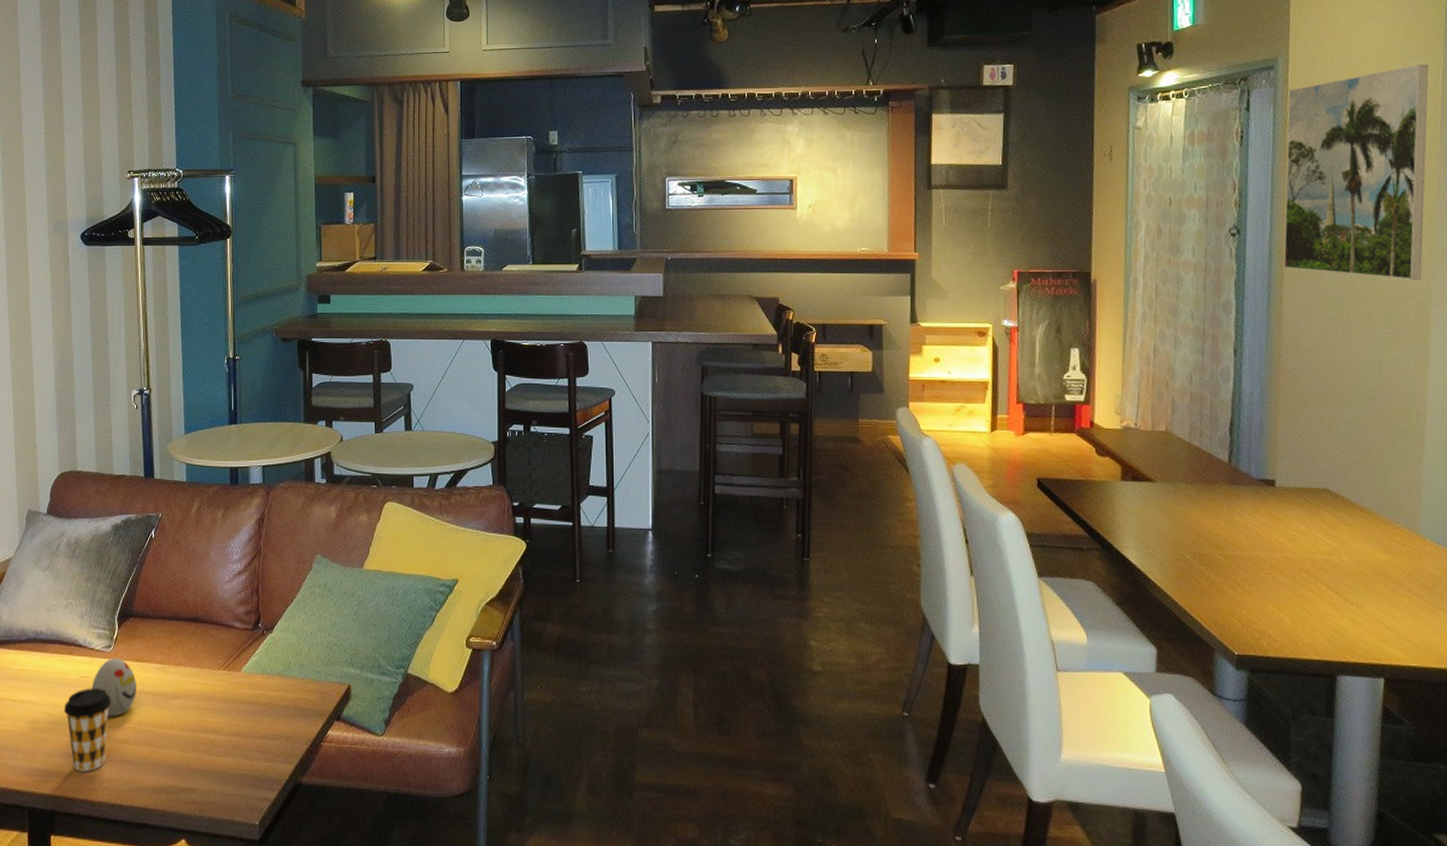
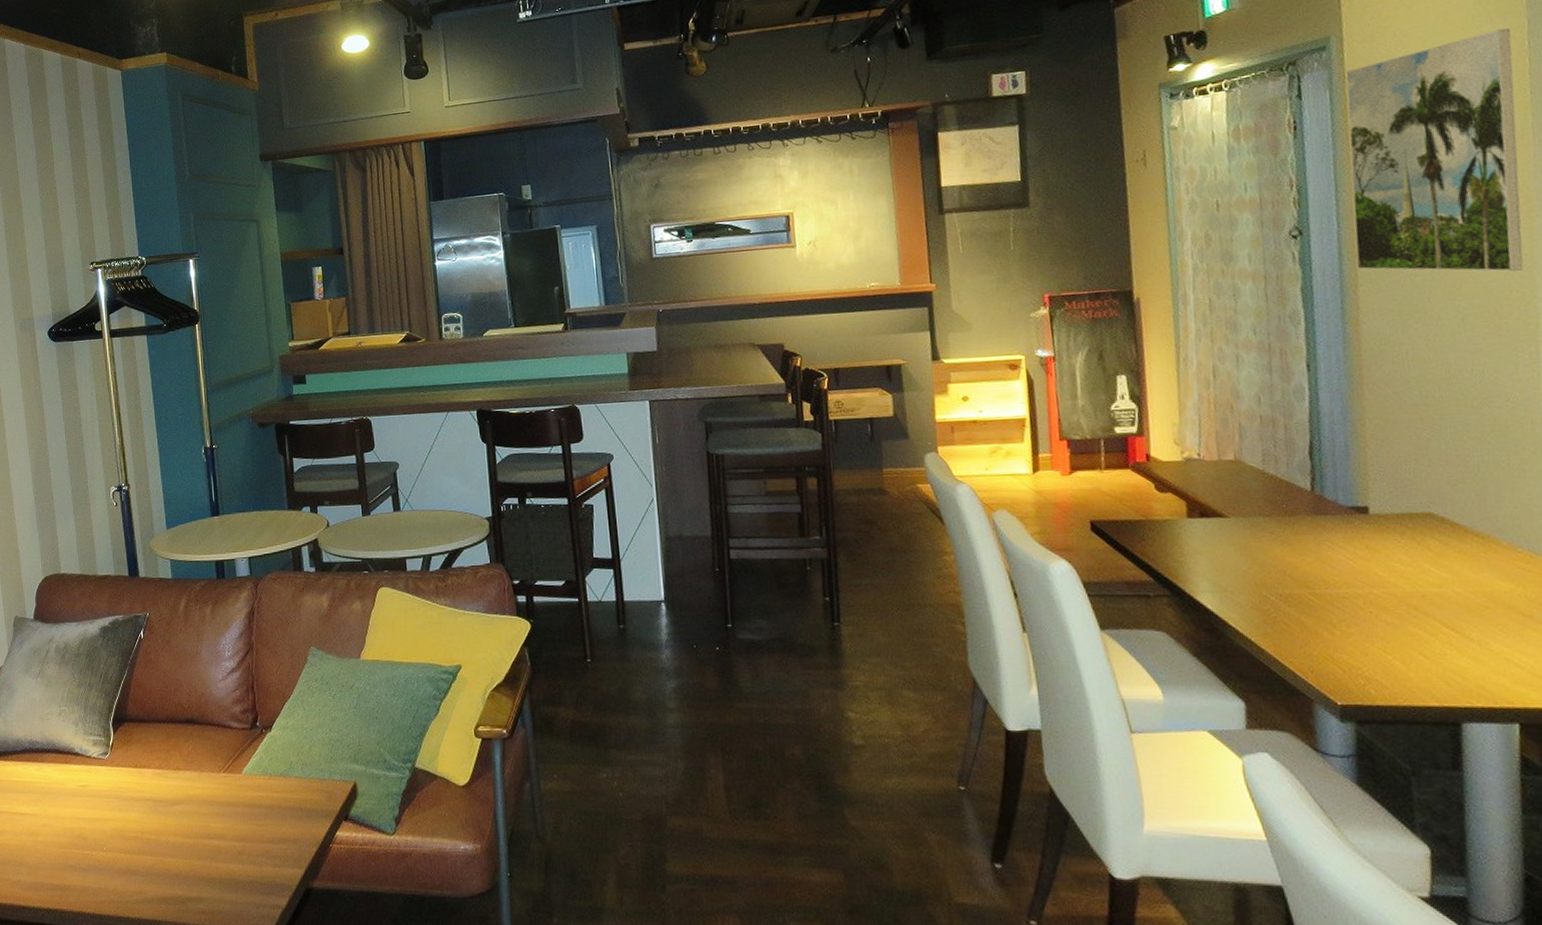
coffee cup: present [63,688,112,772] -> none [64,797,113,885]
decorative egg: present [91,658,137,717] -> none [91,765,137,827]

